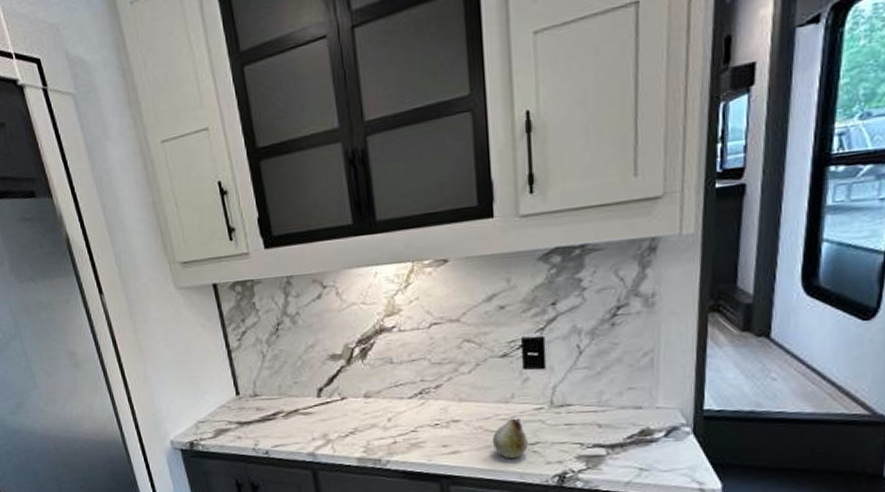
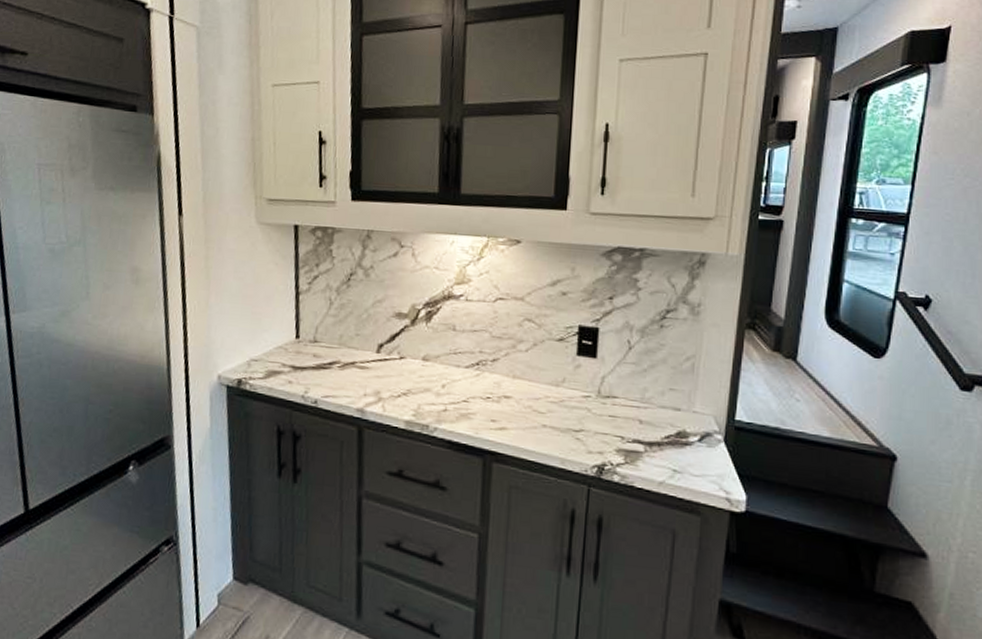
fruit: present [492,418,528,459] -> none [539,402,573,444]

